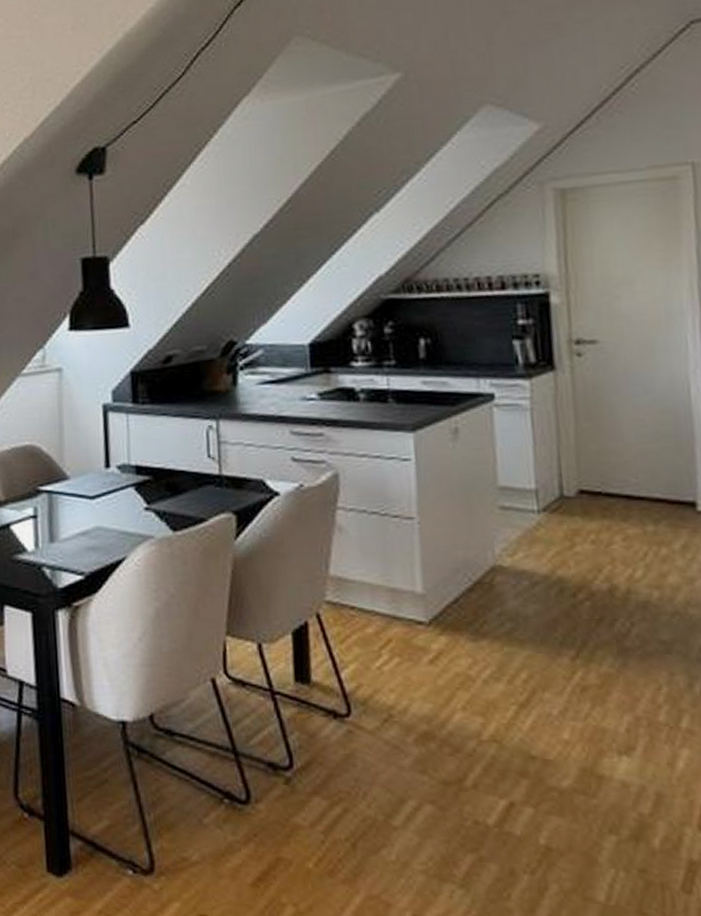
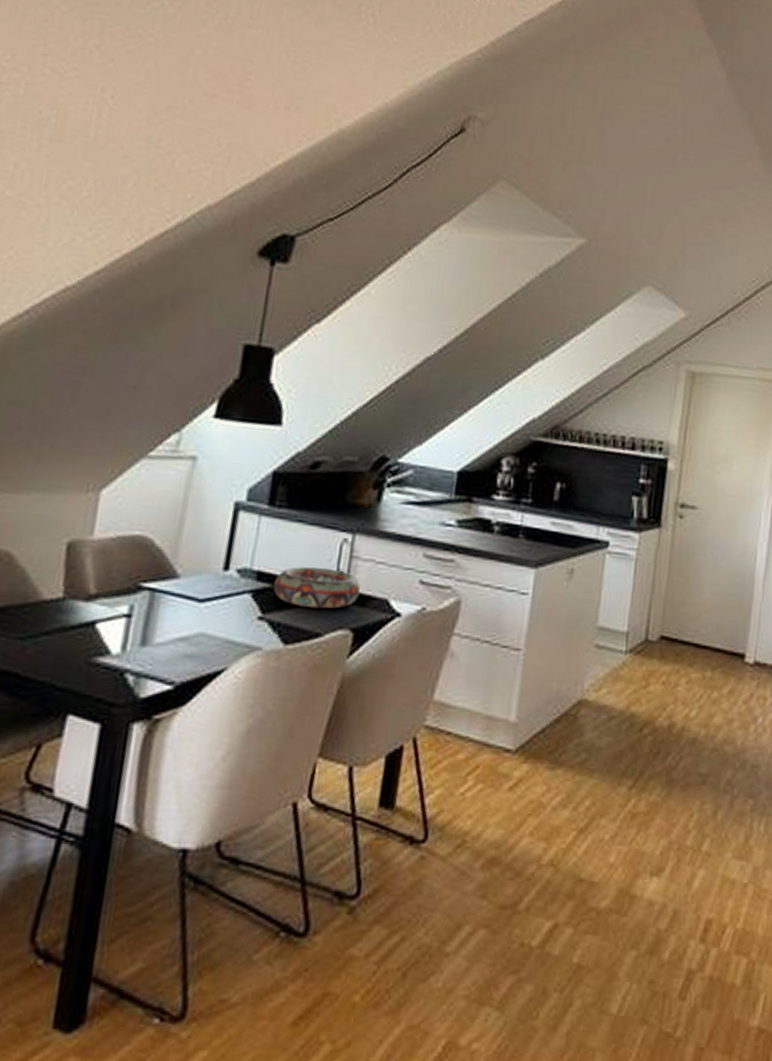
decorative bowl: none [152,456,234,495] -> present [273,567,360,609]

